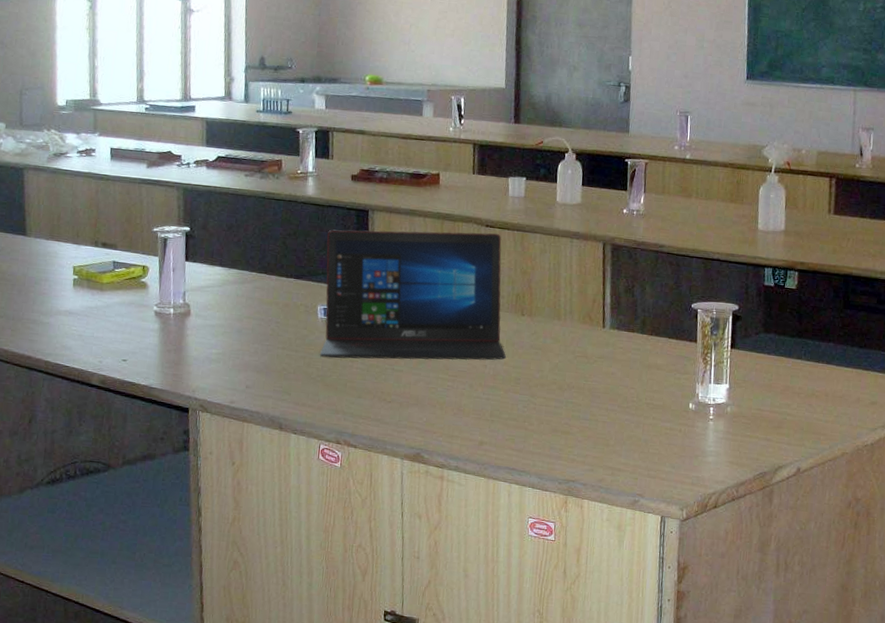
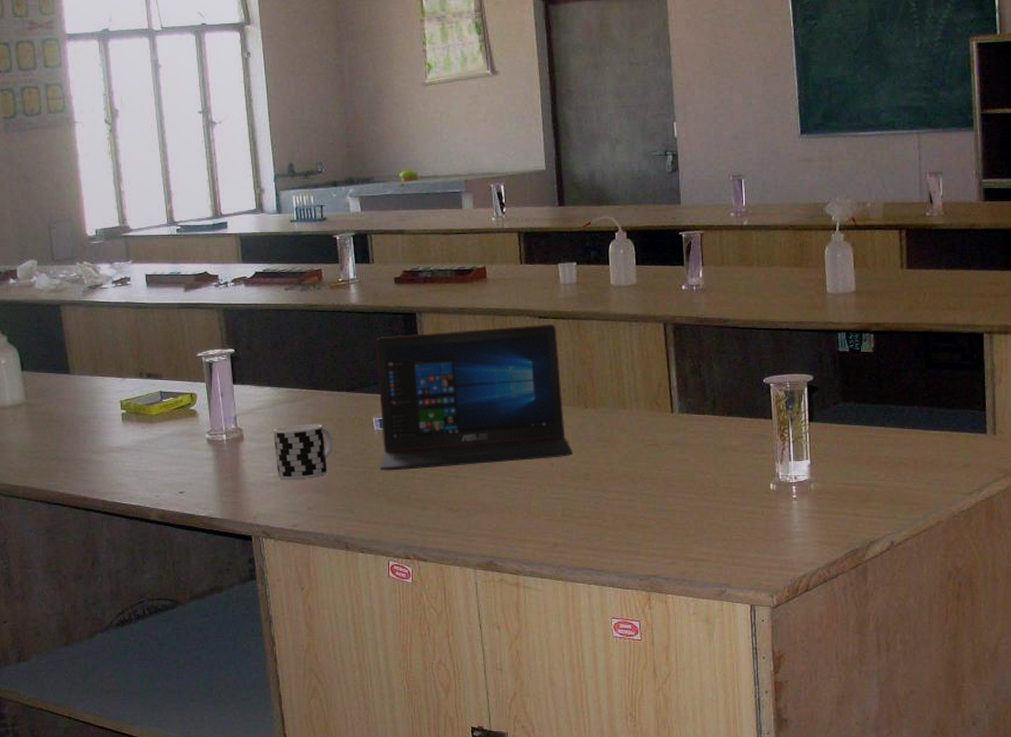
cup: none [219,305,278,359] -> present [274,424,333,480]

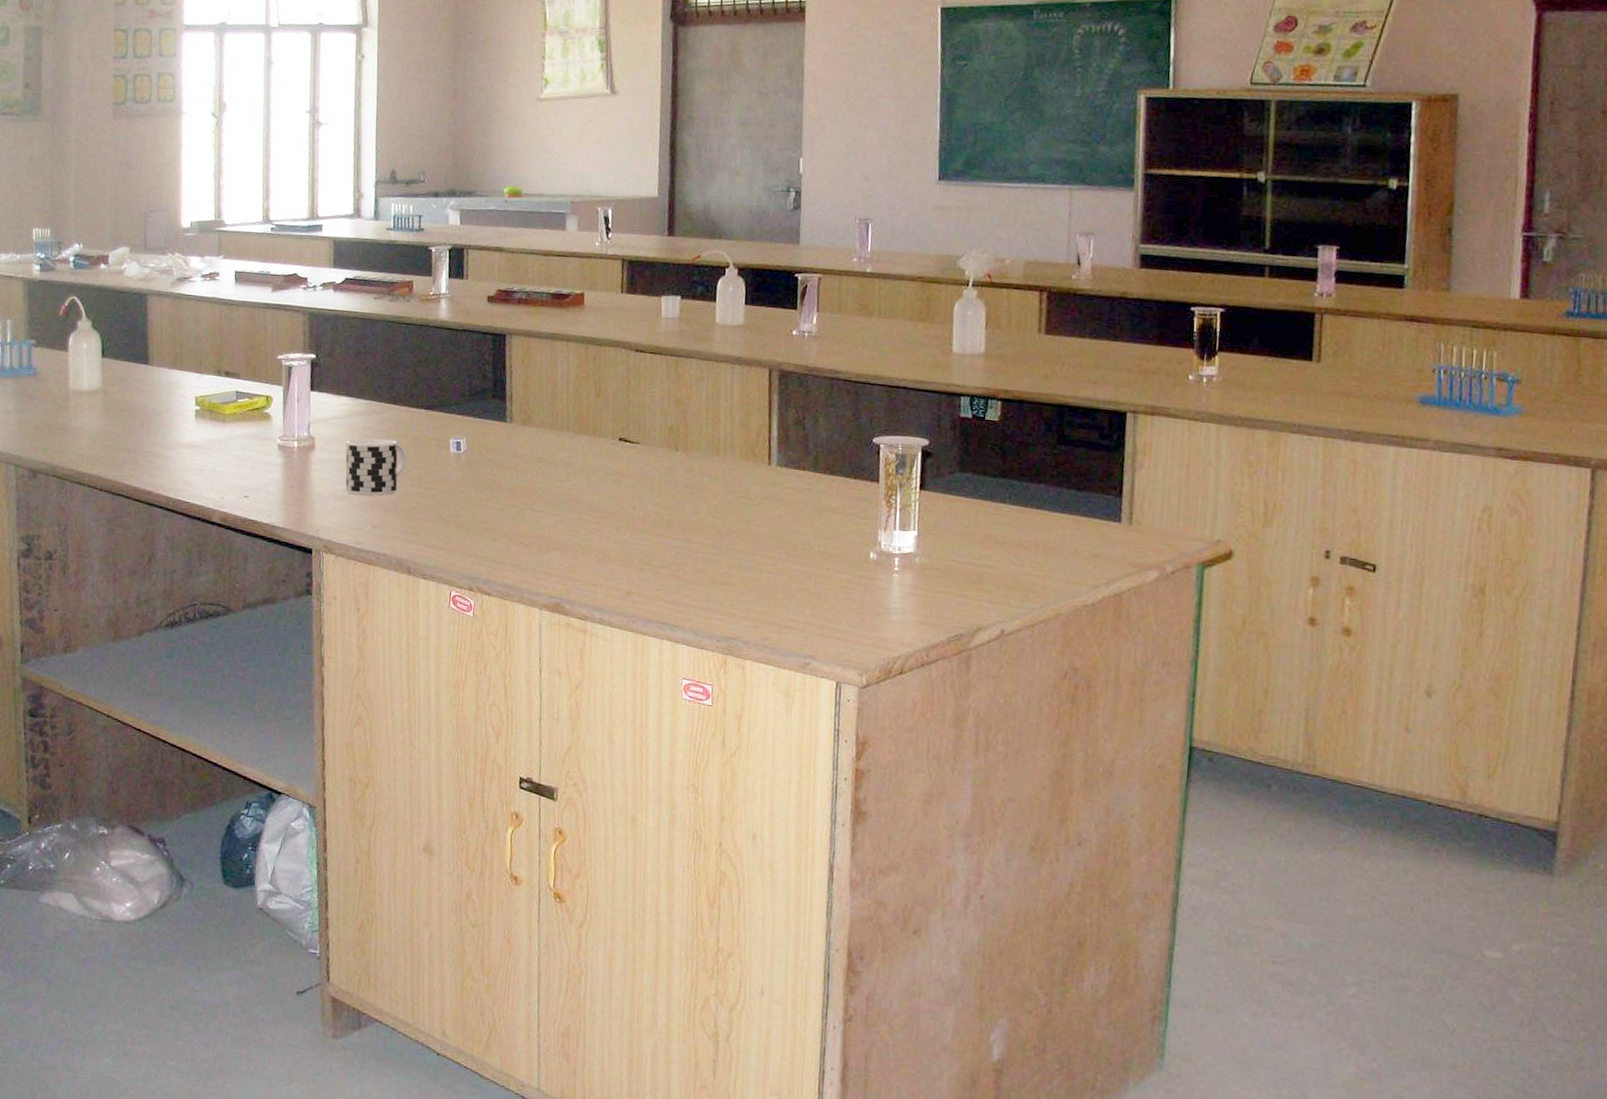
laptop: present [375,324,572,471] -> none [451,356,657,501]

